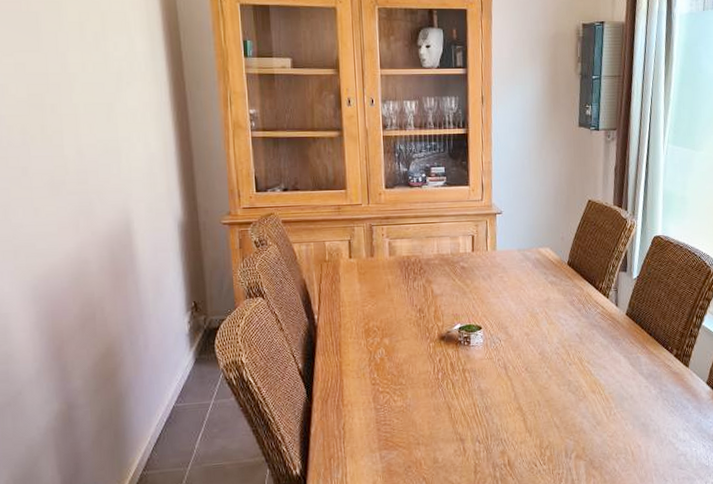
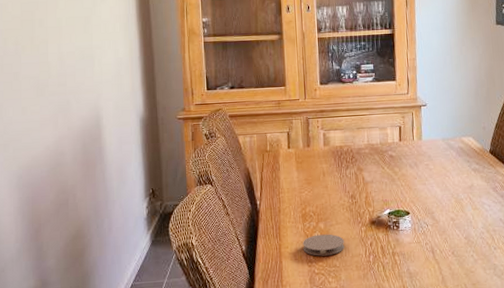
coaster: none [366,350,411,374] -> present [303,234,344,256]

